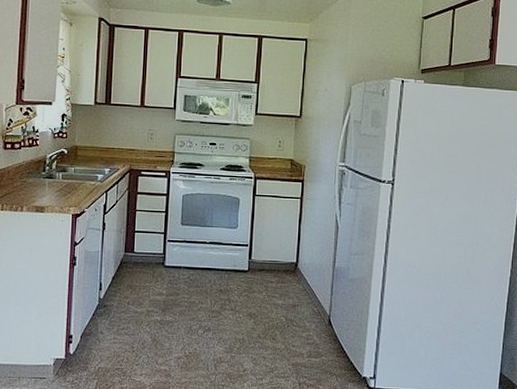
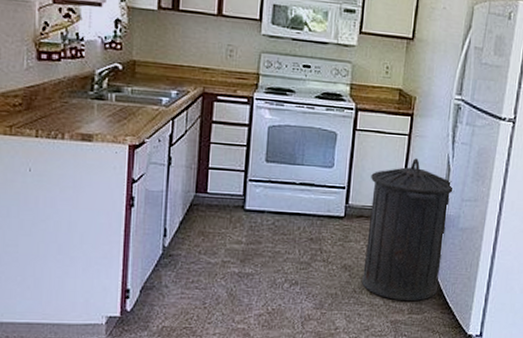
trash can: none [264,218,343,346] -> present [361,158,455,302]

